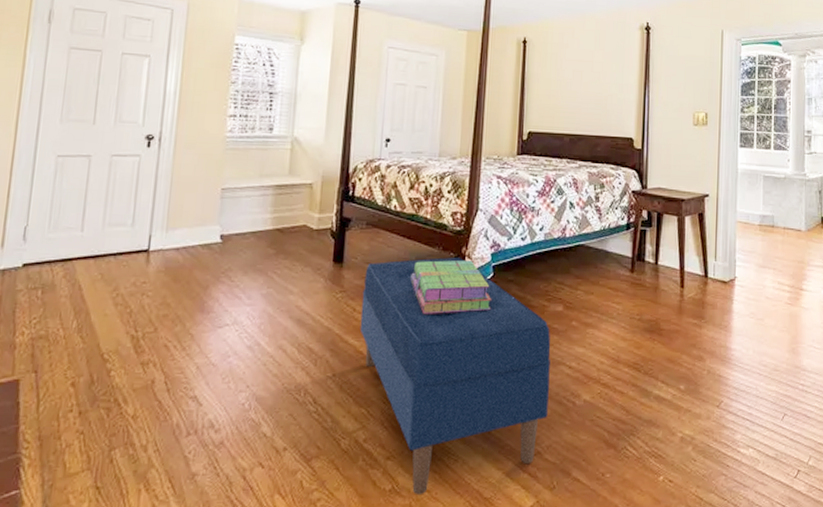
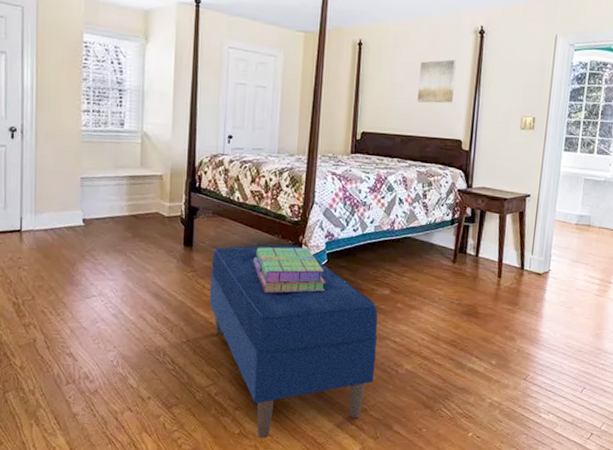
wall art: none [585,56,623,101] -> present [417,59,456,103]

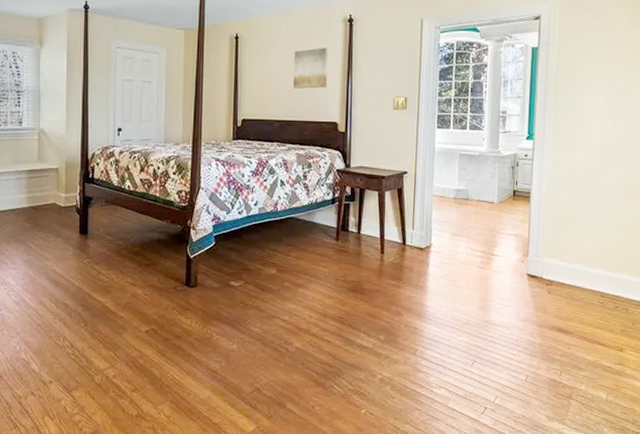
bench: present [209,244,378,439] -> none [104,228,267,420]
stack of books: present [253,247,326,293] -> none [145,231,215,276]

